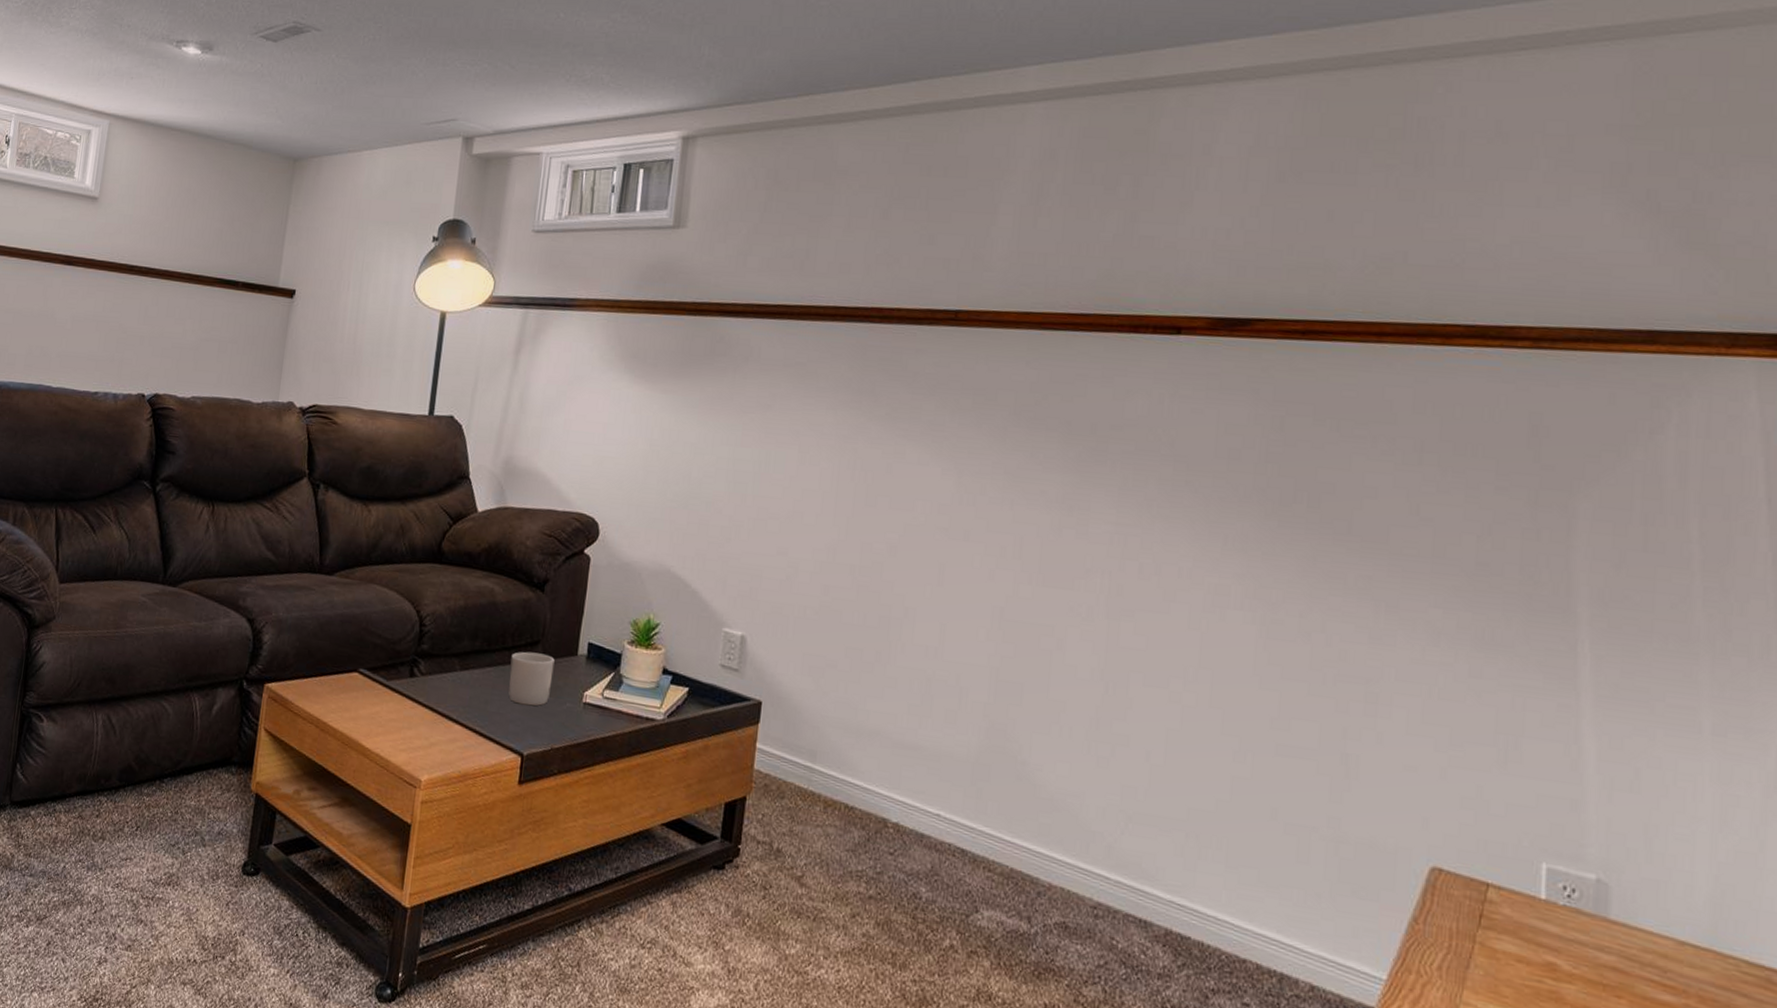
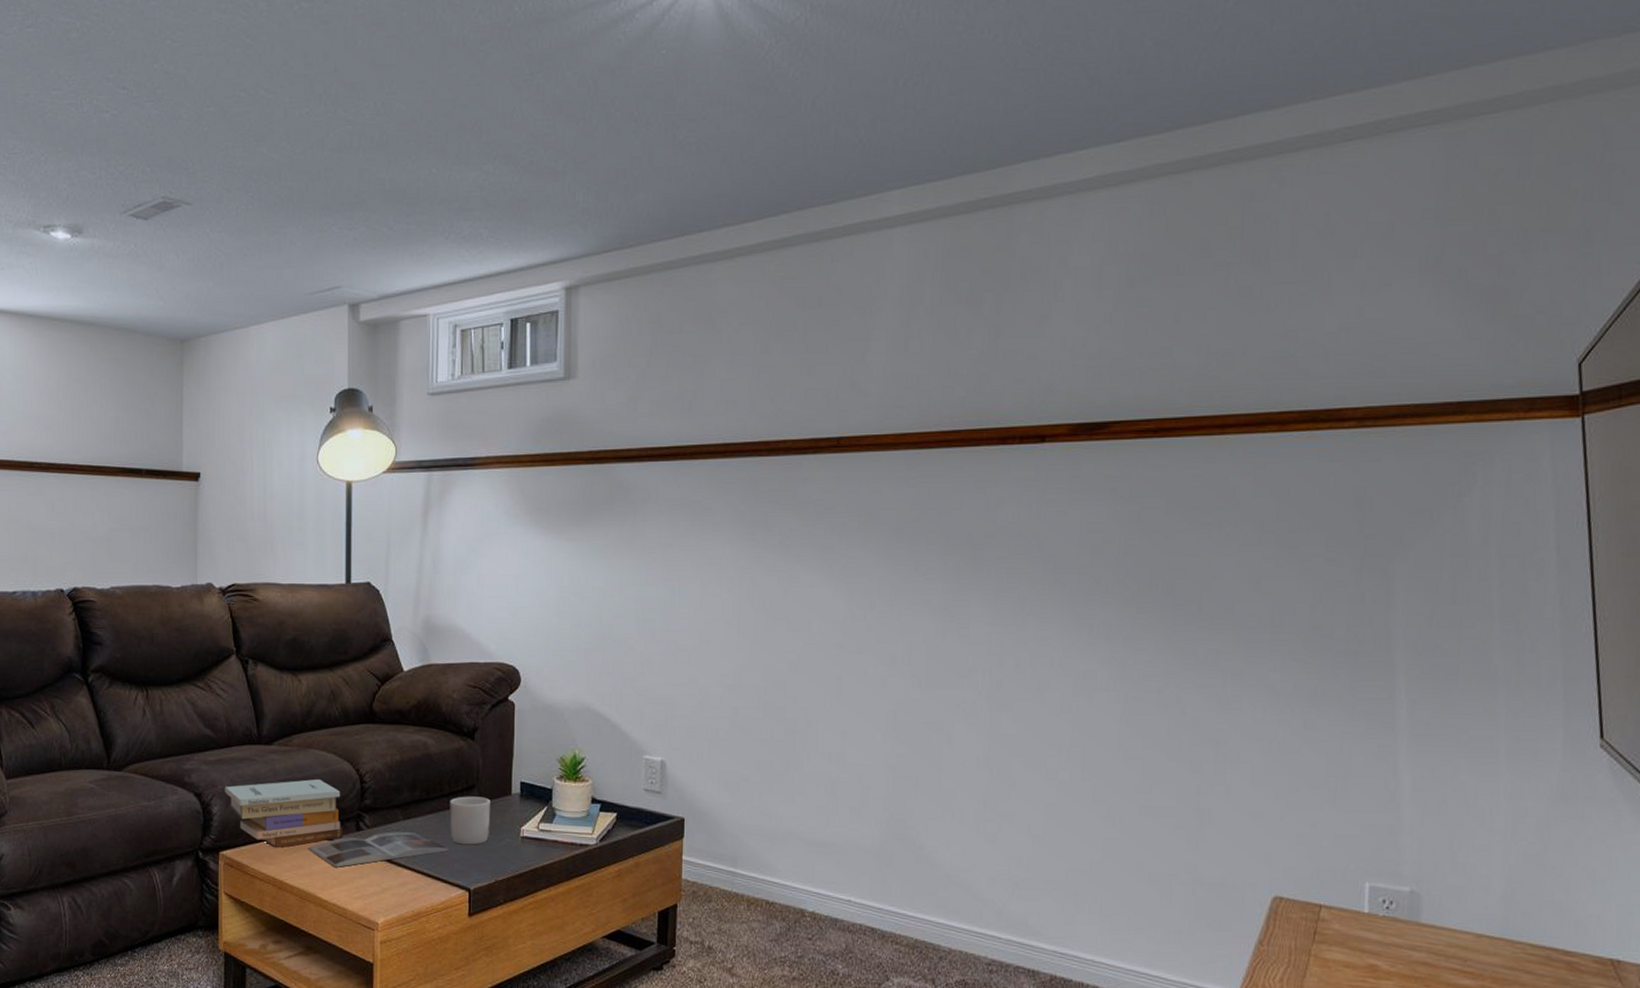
books: none [278,614,398,687] -> present [224,779,342,849]
magazine: none [357,682,507,715] -> present [308,832,451,867]

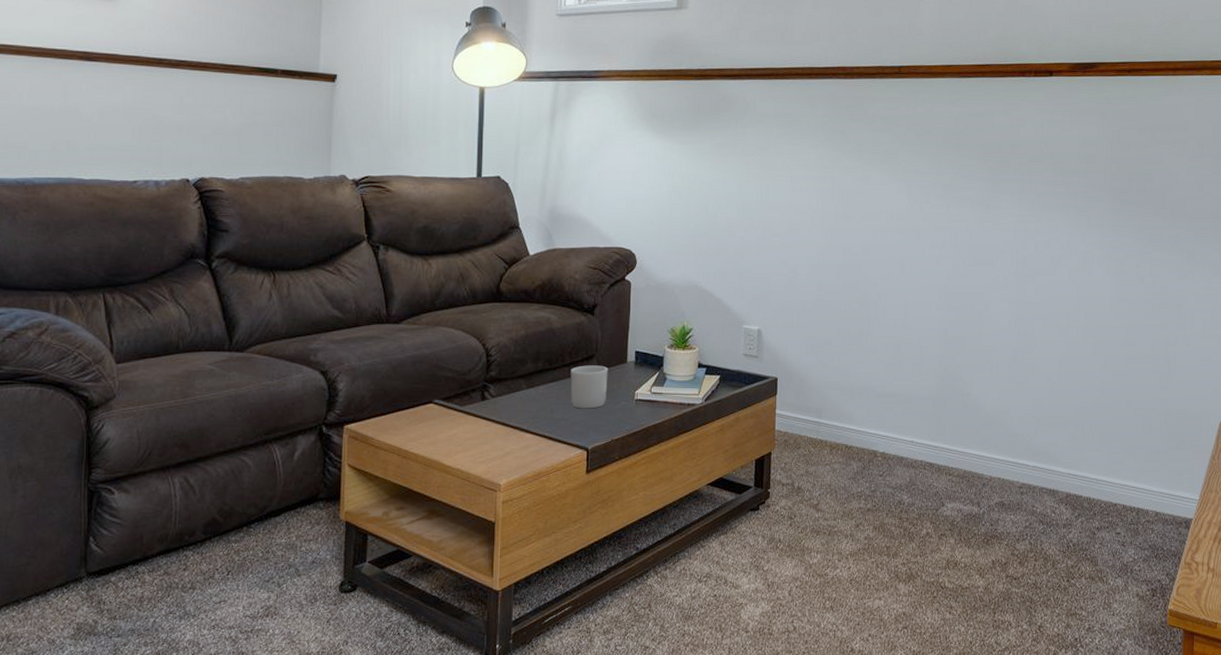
books: present [224,779,342,849] -> none [351,354,468,420]
magazine: present [308,832,451,867] -> none [434,400,571,435]

